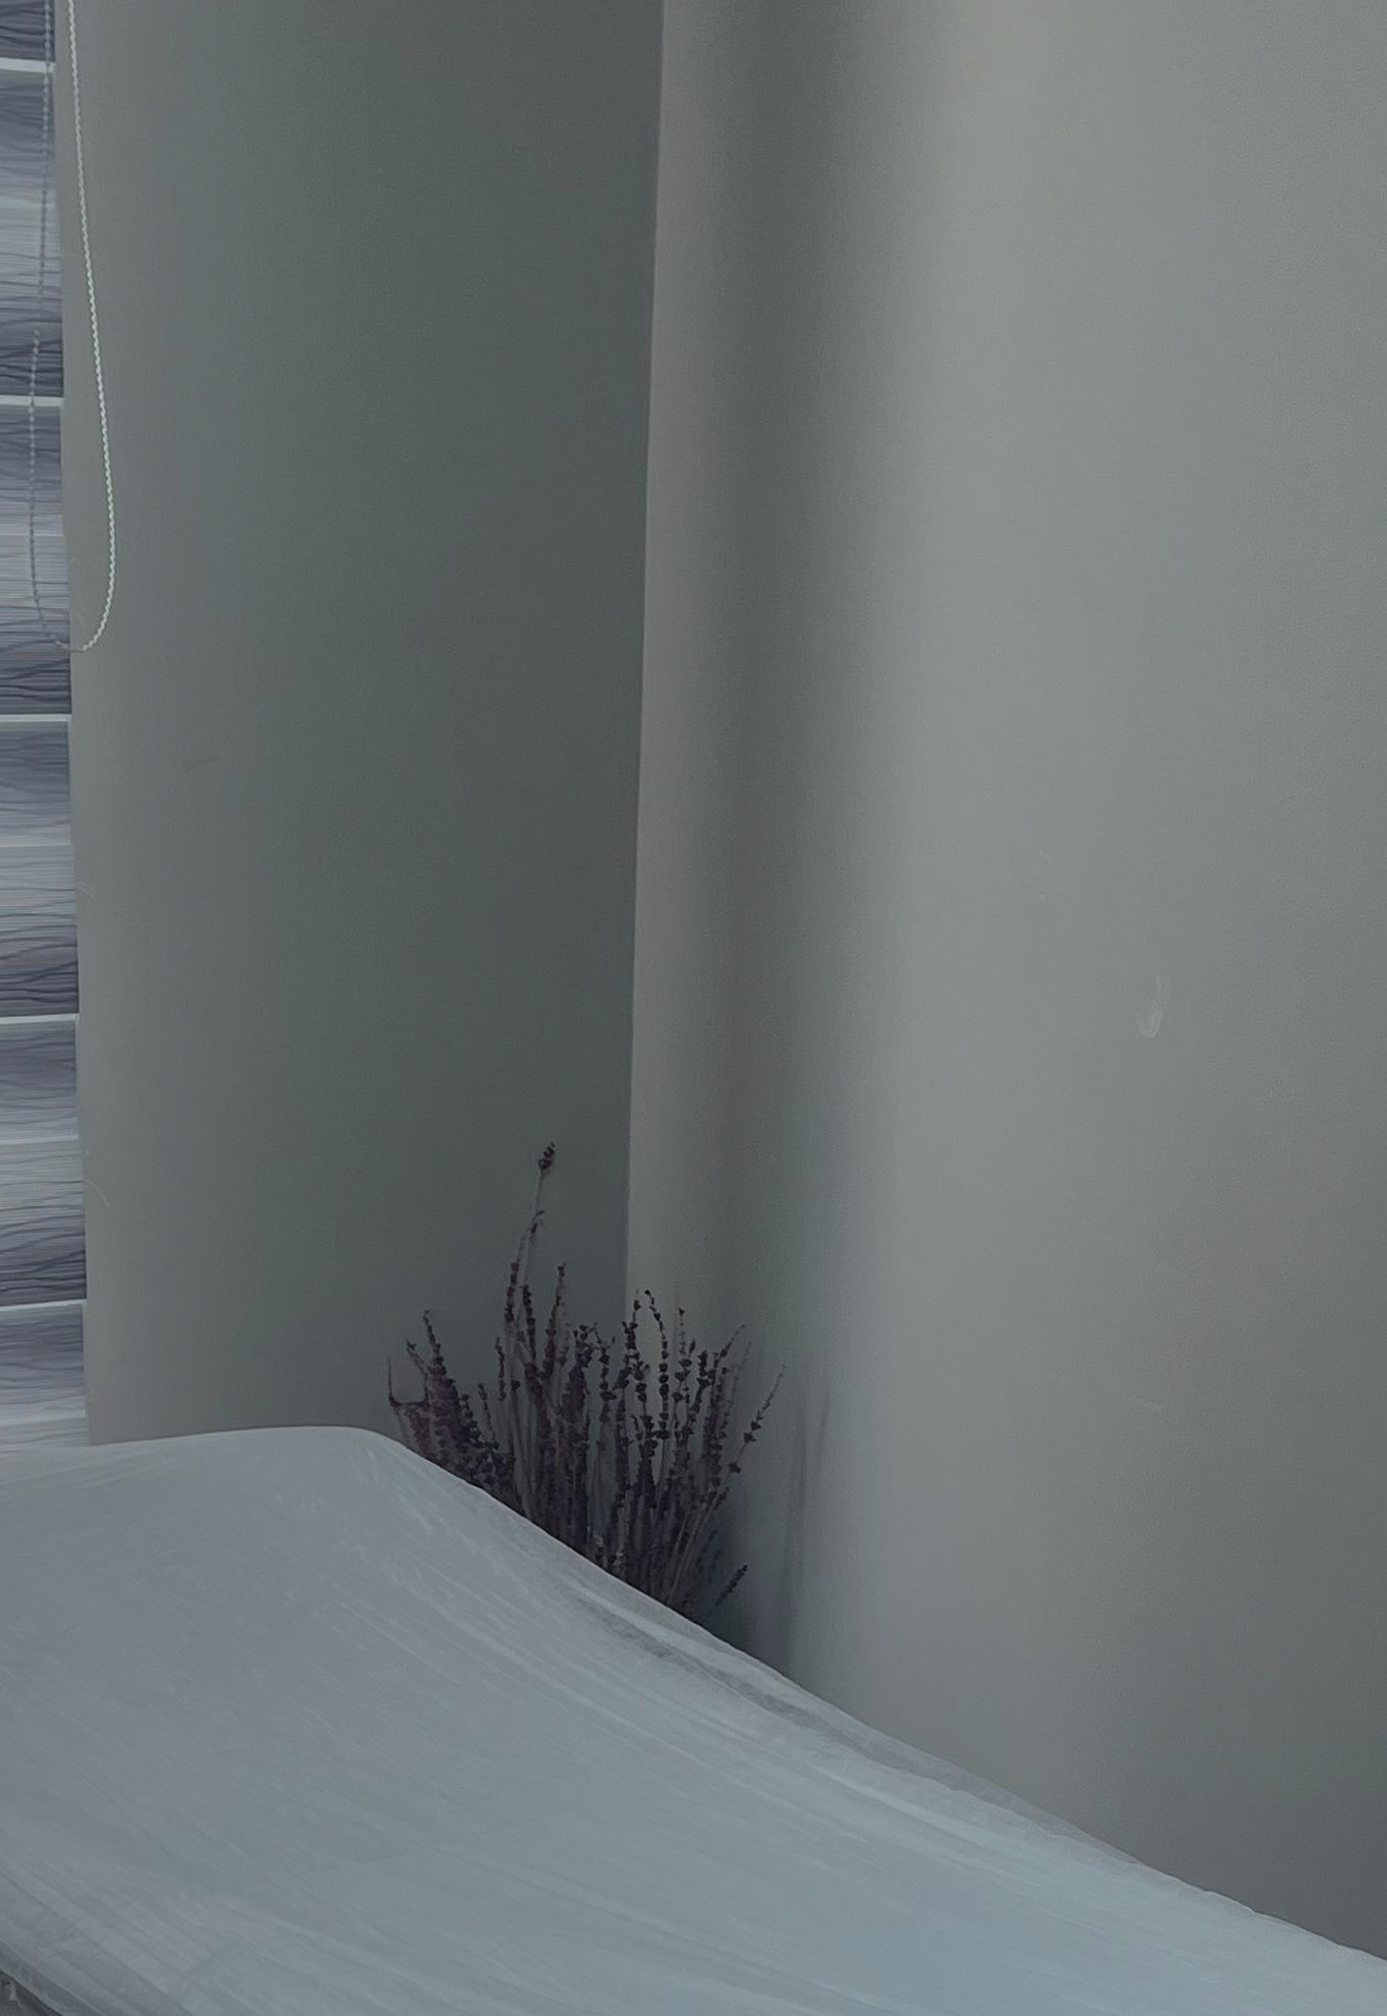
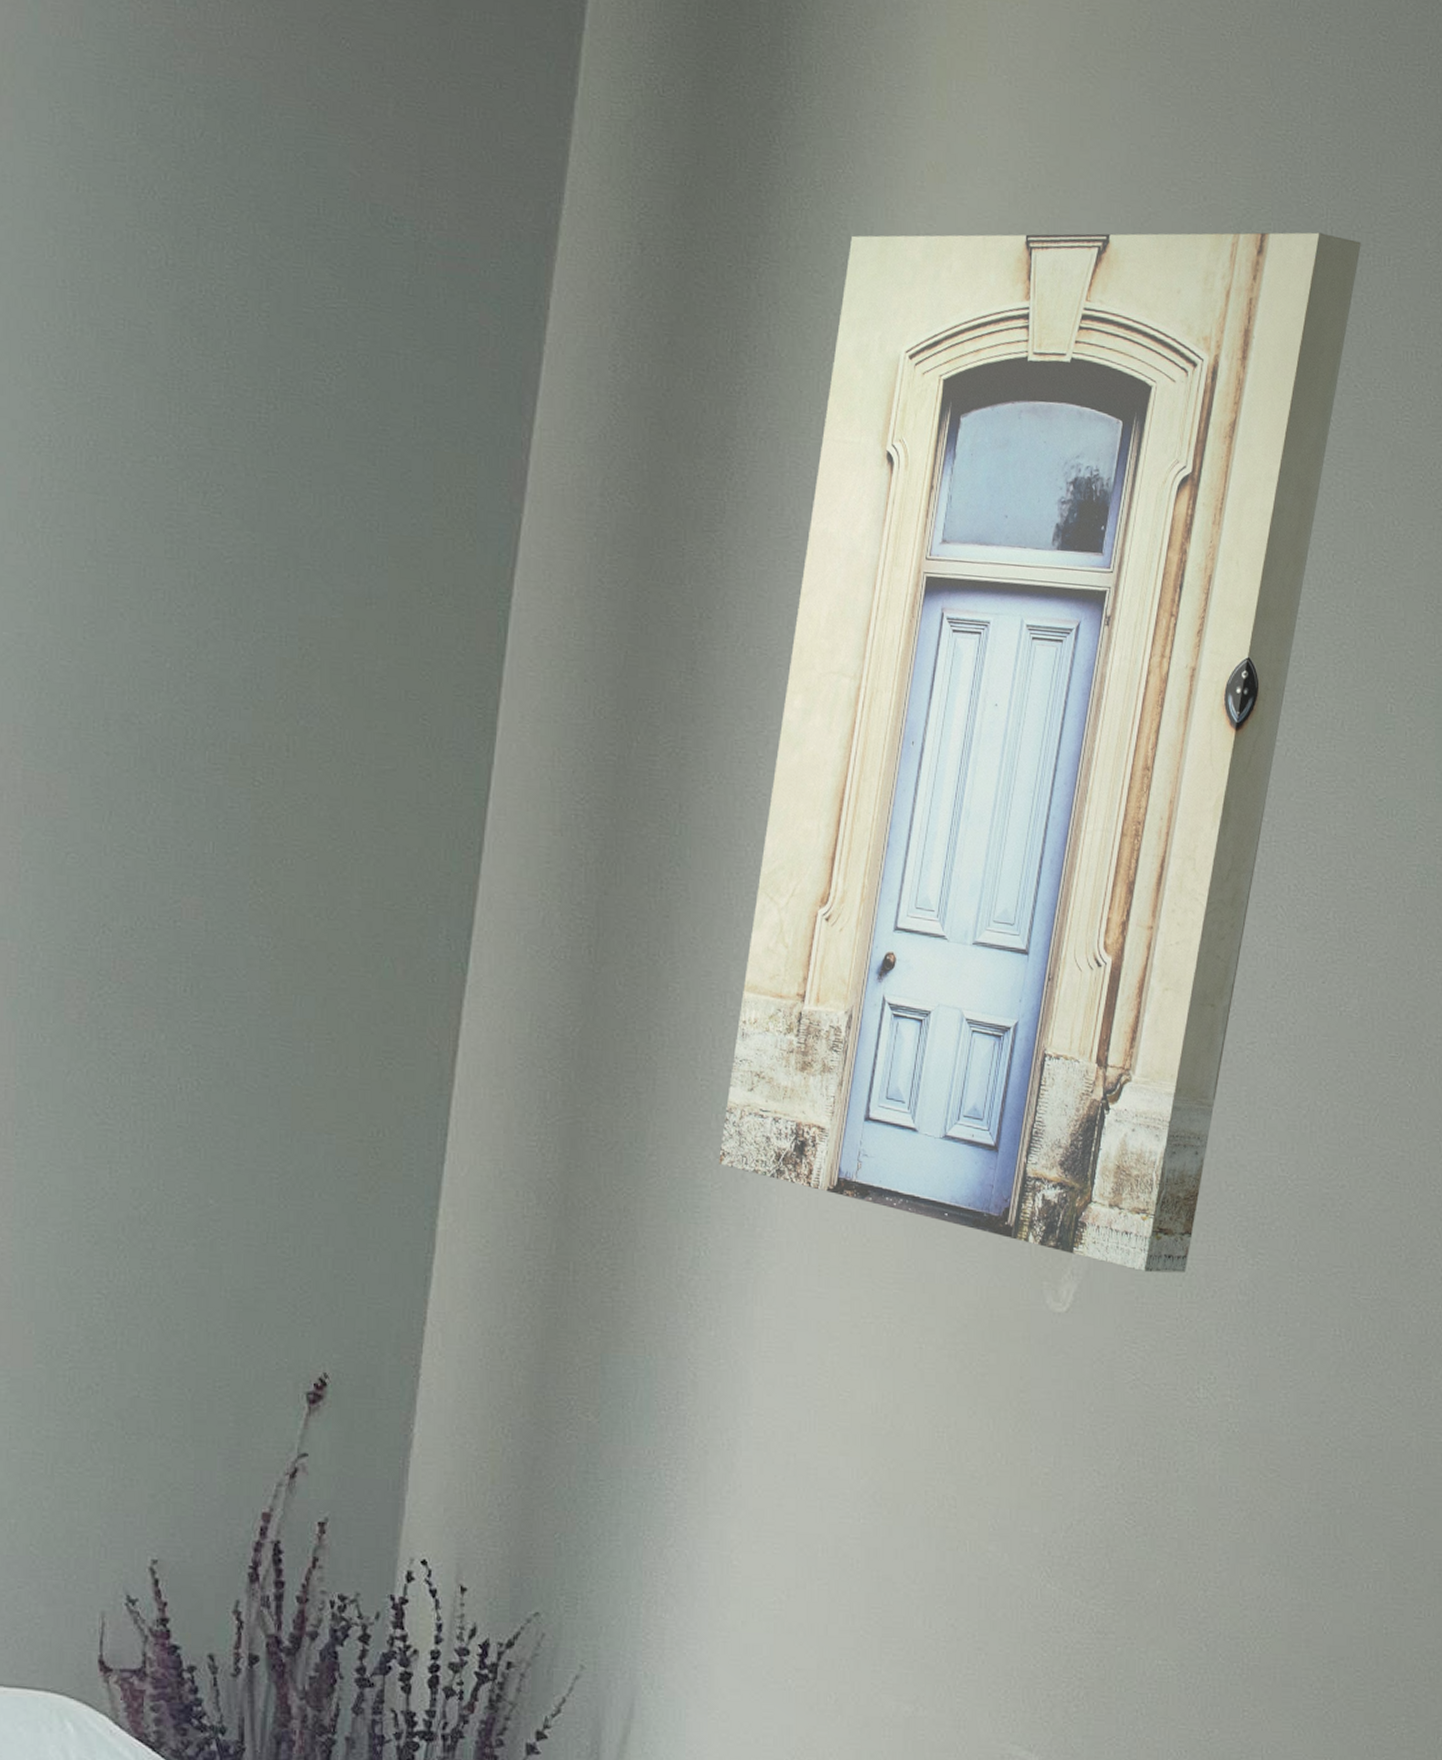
wall art: none [860,94,1334,998] -> present [719,232,1361,1274]

